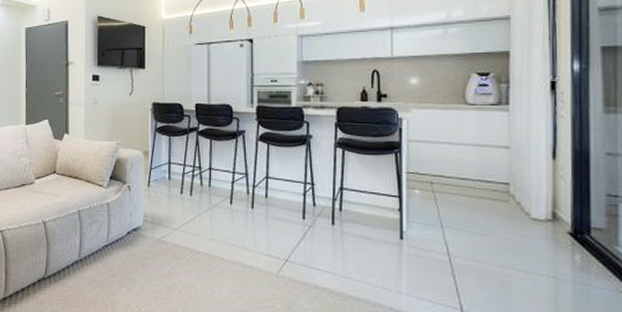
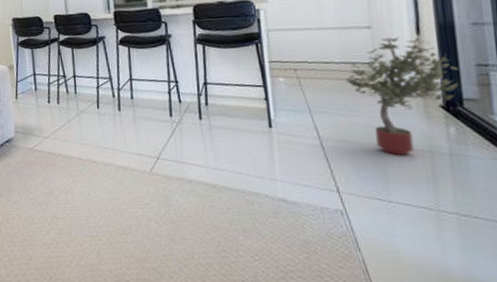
potted tree: none [479,160,589,278] -> present [345,37,459,155]

